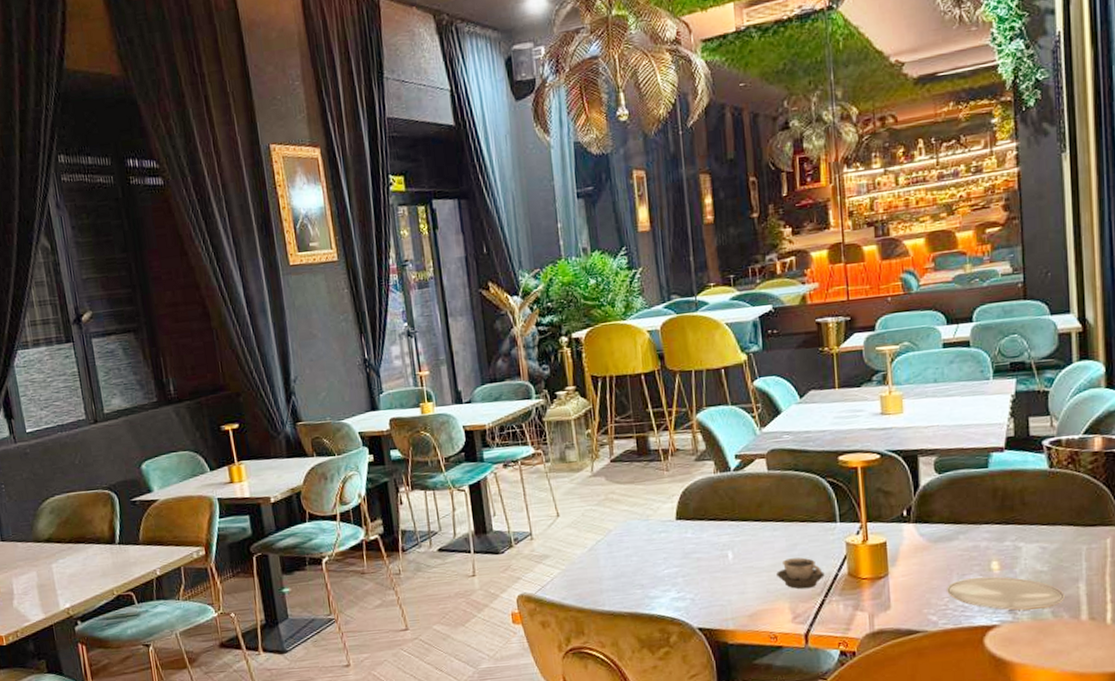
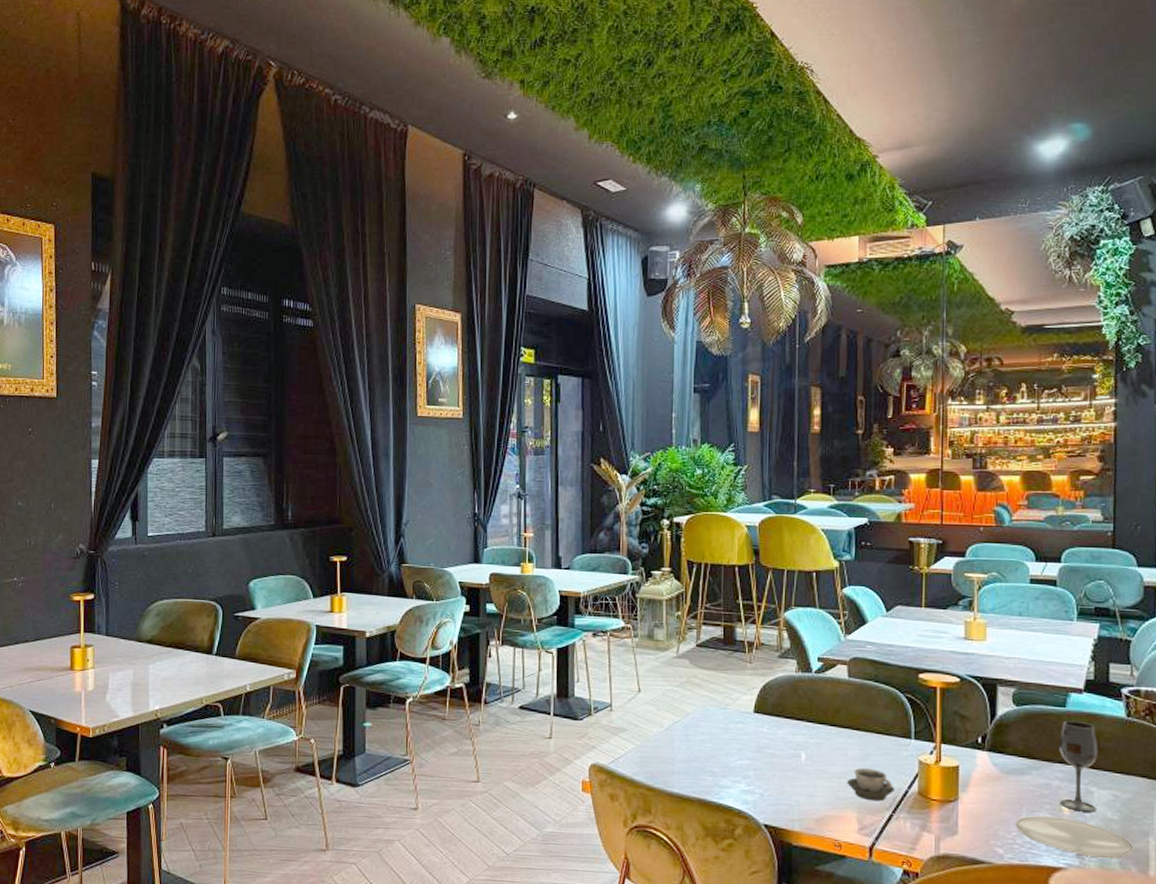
wine glass: none [984,479,1025,569] -> present [1059,720,1099,812]

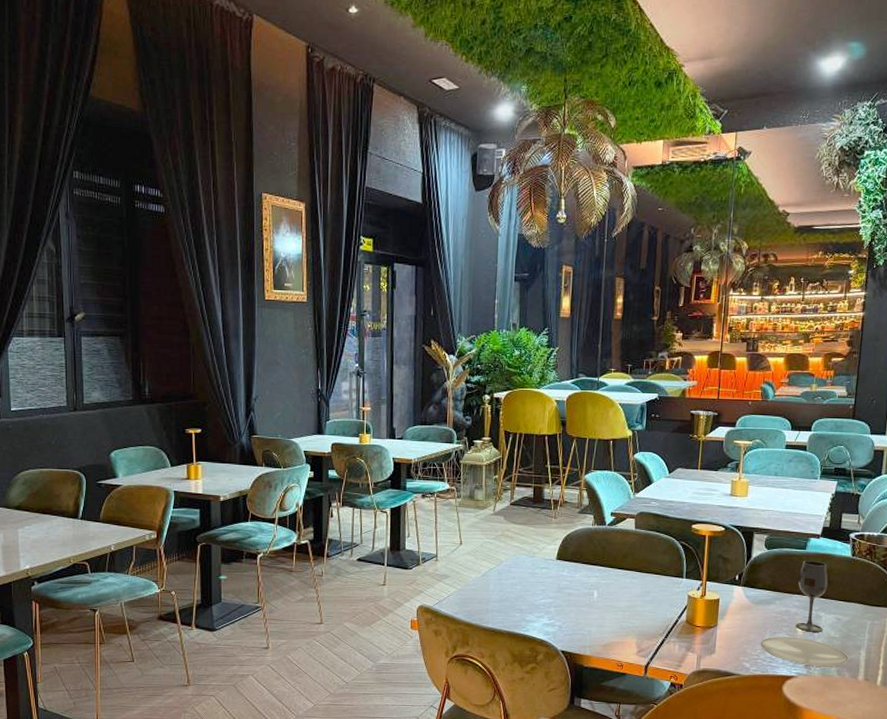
cup: present [847,768,895,802] -> none [630,603,668,629]

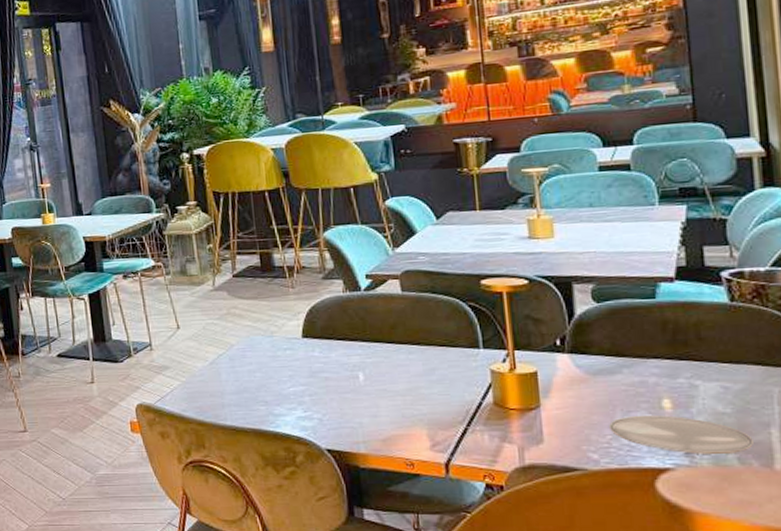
wine glass: present [795,560,829,632] -> none [651,311,703,408]

